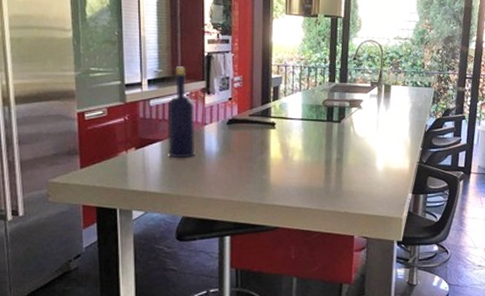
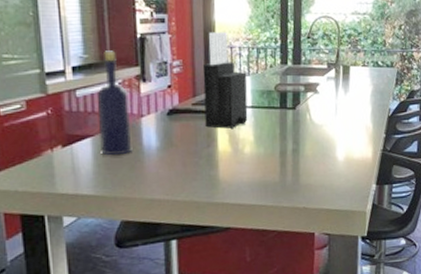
knife block: none [260,52,299,138] -> present [202,32,248,129]

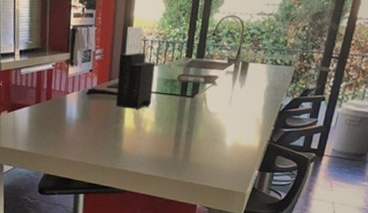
bottle: present [96,51,133,156] -> none [34,38,59,122]

